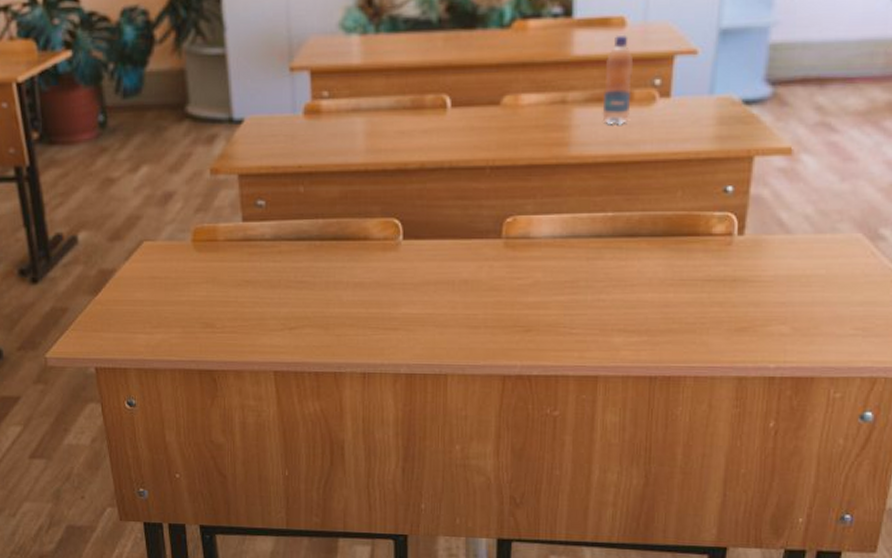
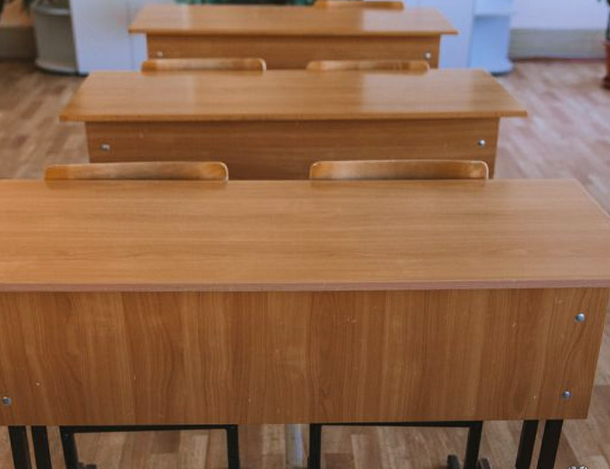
bottle: present [602,34,634,125] -> none [386,16,410,89]

